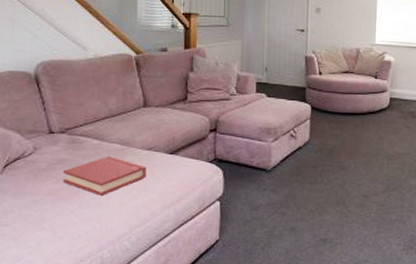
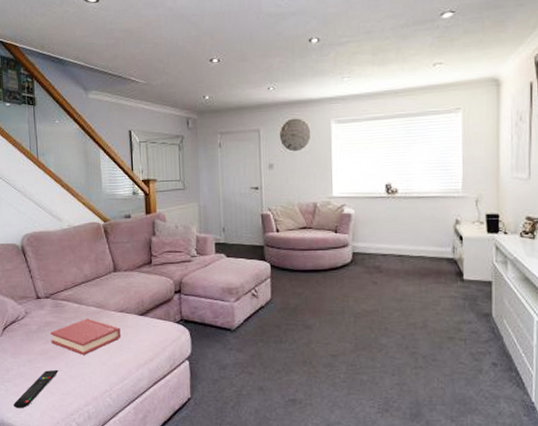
remote control: none [9,211,70,256] -> present [13,369,59,409]

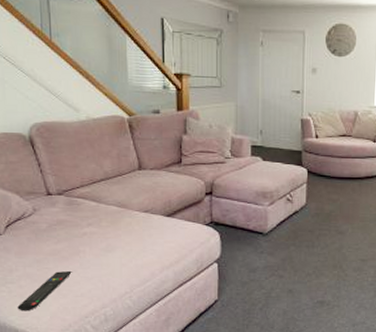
hardback book: present [51,319,121,355] -> none [63,218,144,256]

